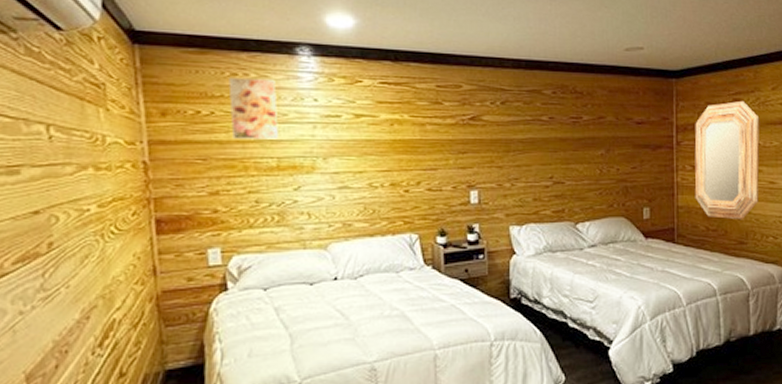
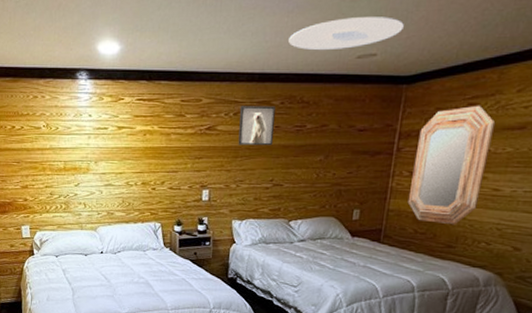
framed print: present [228,77,279,140] -> none [32,99,65,148]
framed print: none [507,94,549,139] -> present [238,106,276,146]
ceiling light: none [554,11,664,41] -> present [289,17,404,51]

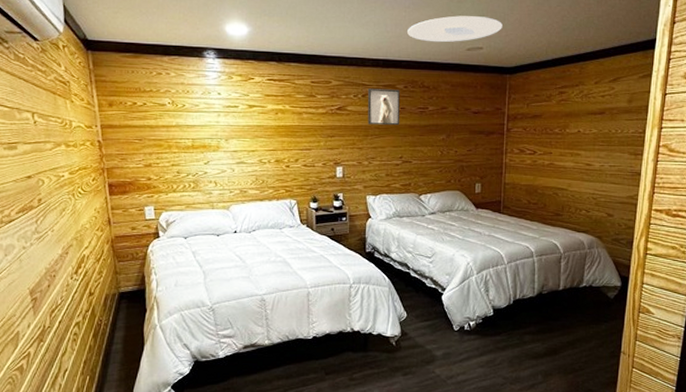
home mirror: present [407,105,496,225] -> none [520,93,582,196]

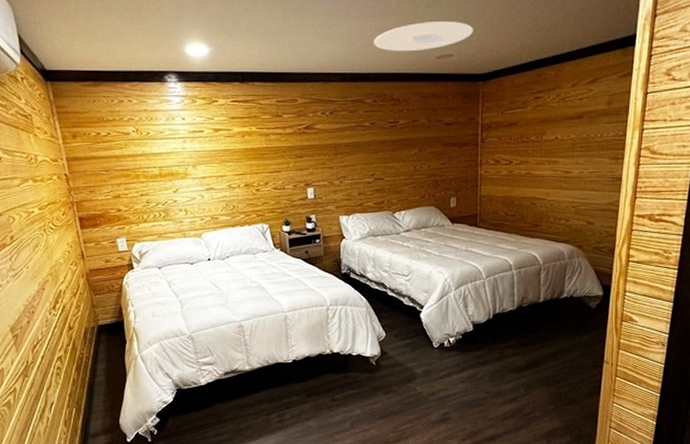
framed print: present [367,88,400,126] -> none [335,104,371,143]

